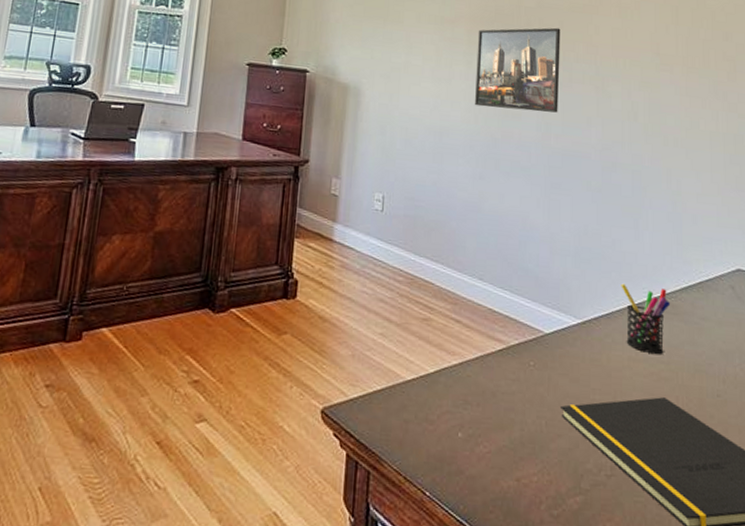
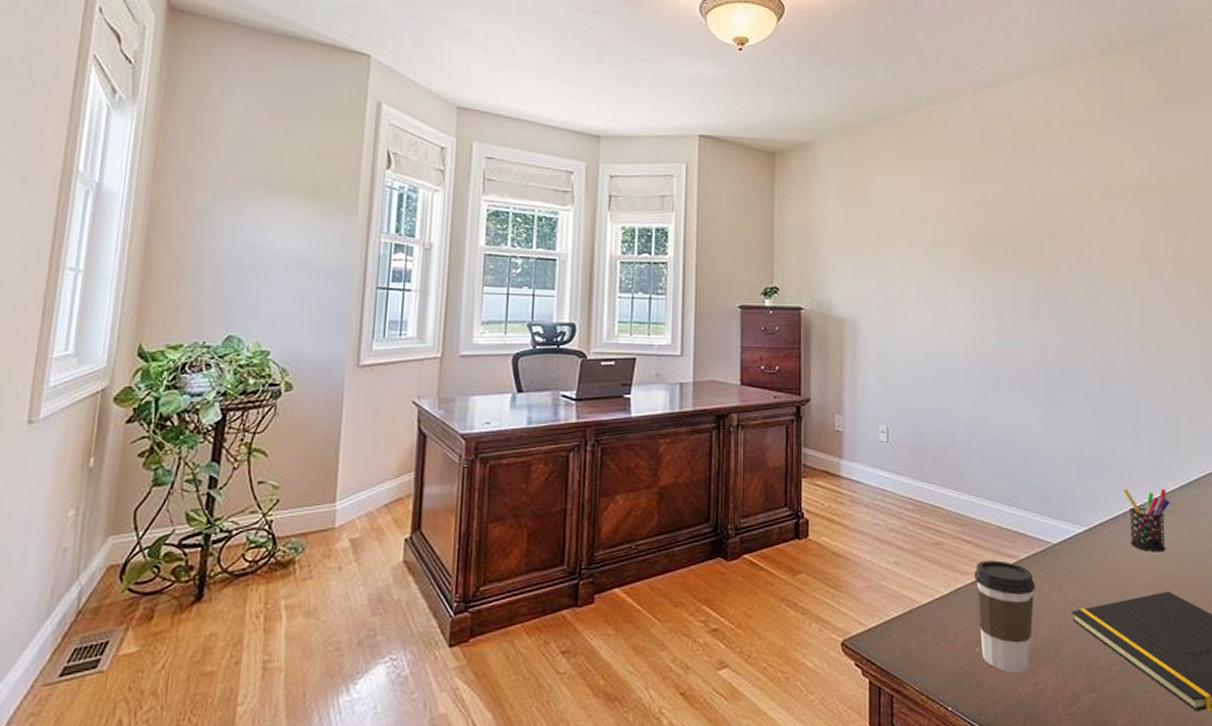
coffee cup: none [461,342,525,465] -> present [974,560,1036,673]
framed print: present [475,27,561,113] -> none [971,242,1054,328]

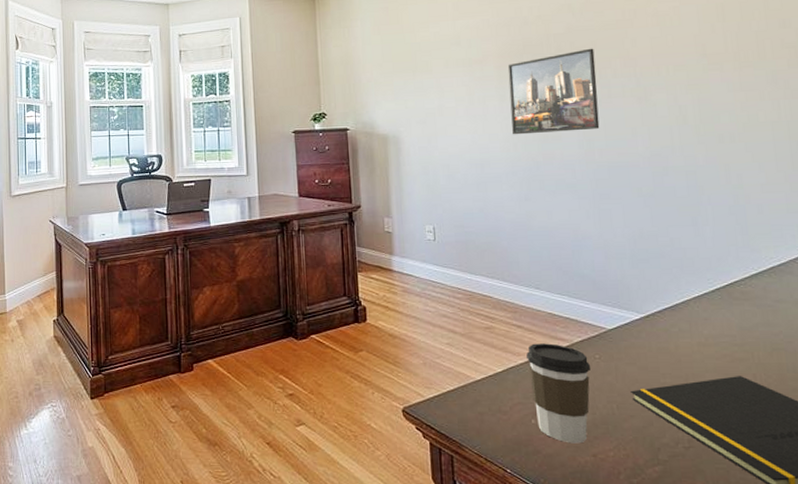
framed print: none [971,242,1054,328] -> present [507,48,600,135]
pen holder: present [1123,488,1171,553] -> none [683,277,740,339]

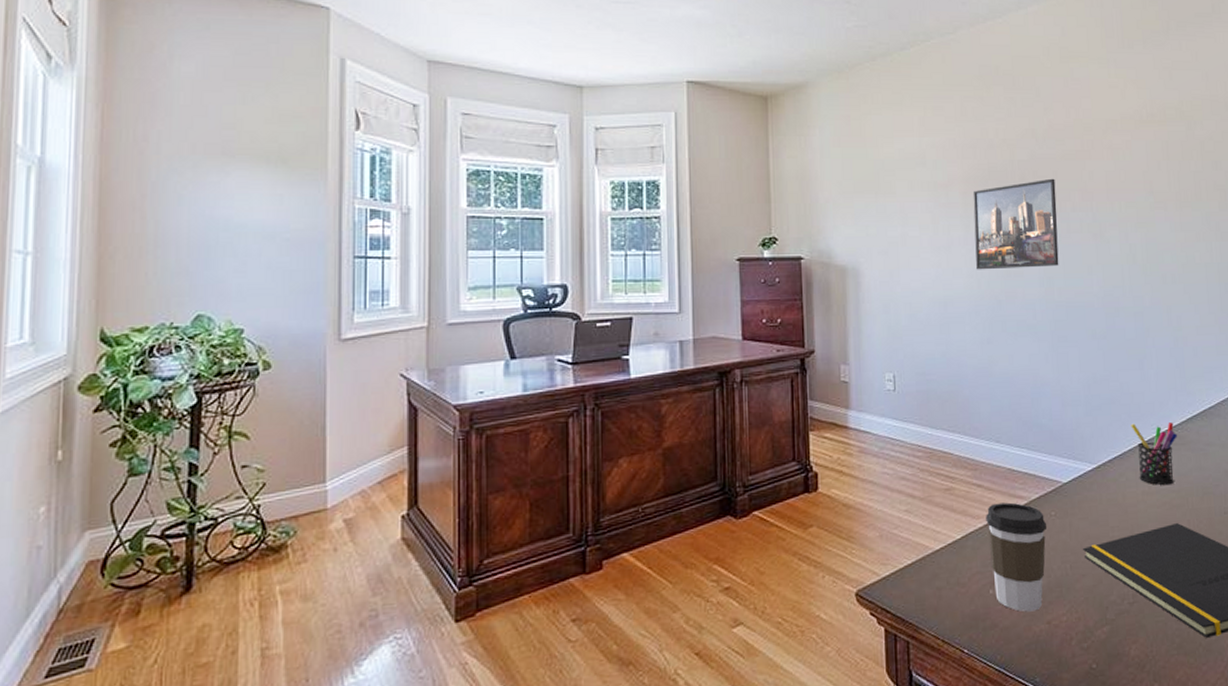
pen holder: none [683,277,740,339] -> present [1131,422,1178,486]

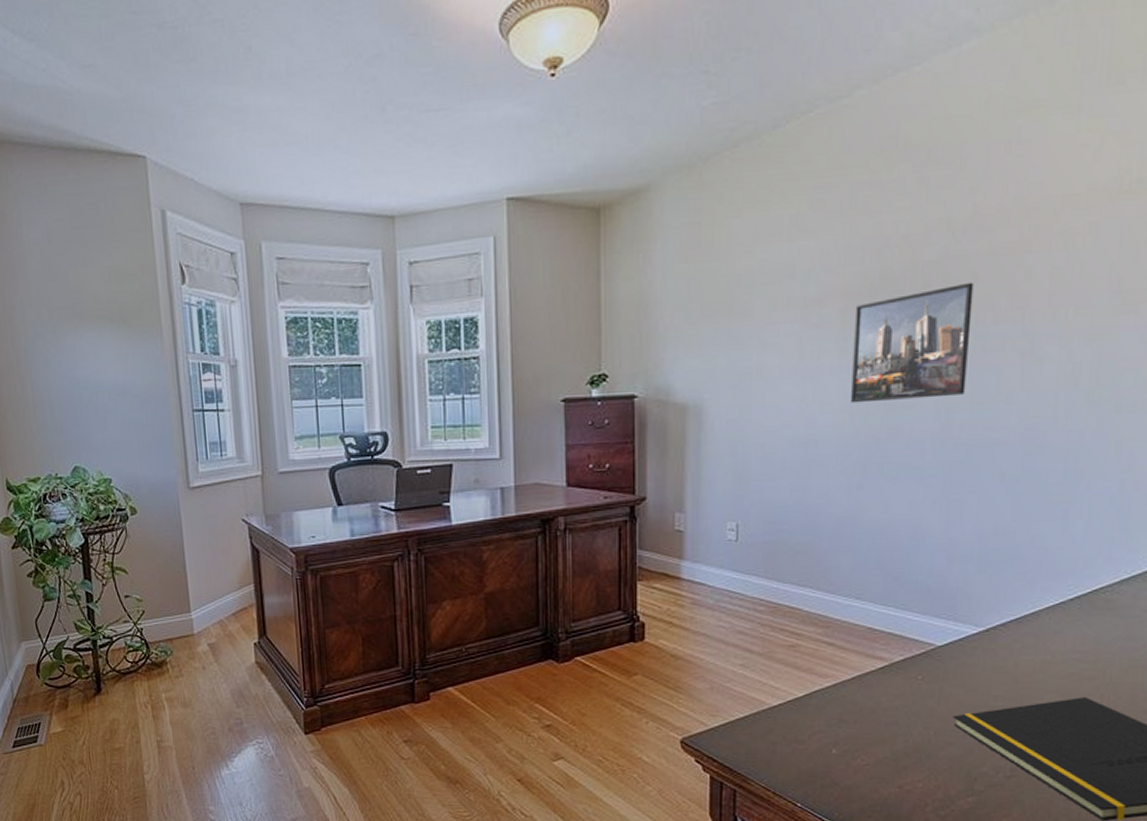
coffee cup: present [986,502,1047,612] -> none [835,663,911,774]
pen holder: present [1131,422,1178,486] -> none [1038,583,1105,655]

